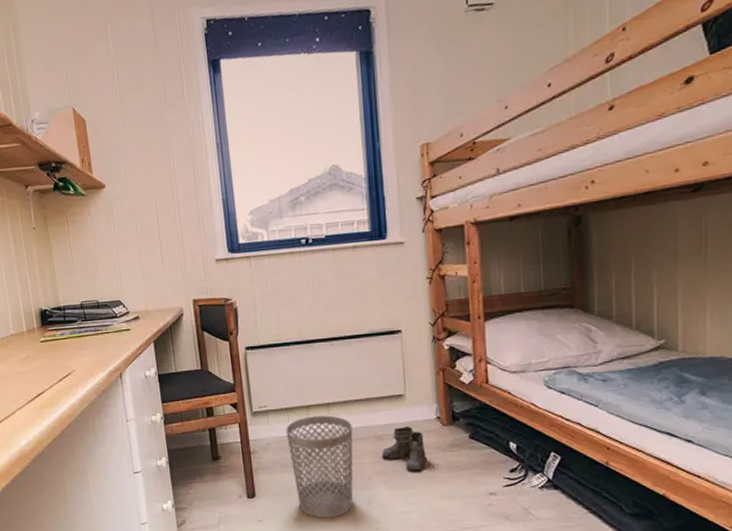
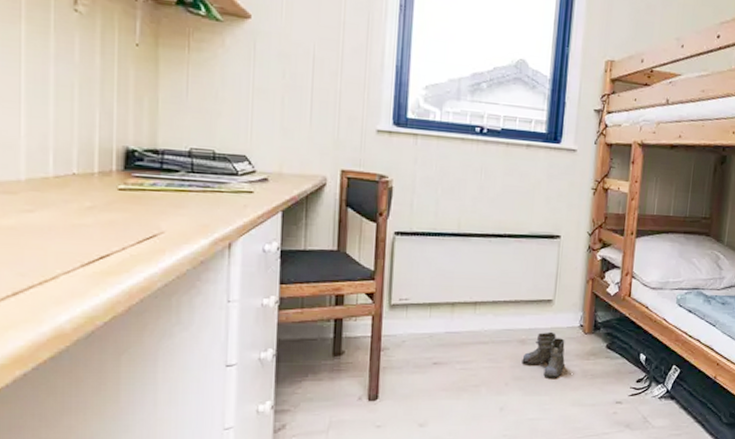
wastebasket: present [286,415,353,518] -> none [425,314,497,425]

